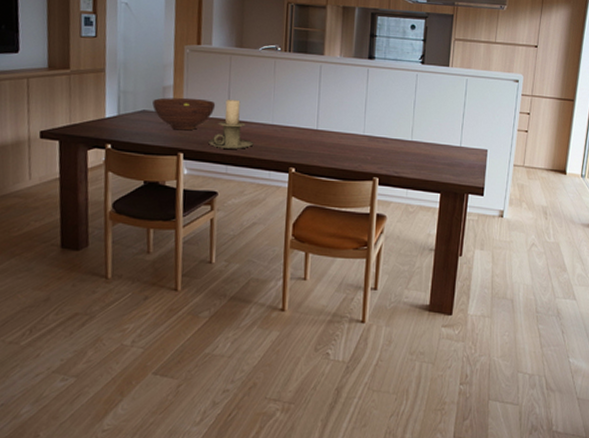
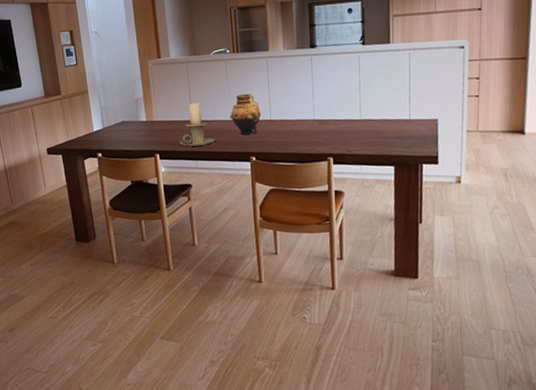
fruit bowl: present [152,97,216,131] -> none [129,105,180,135]
vase: none [272,97,308,143] -> present [229,93,261,135]

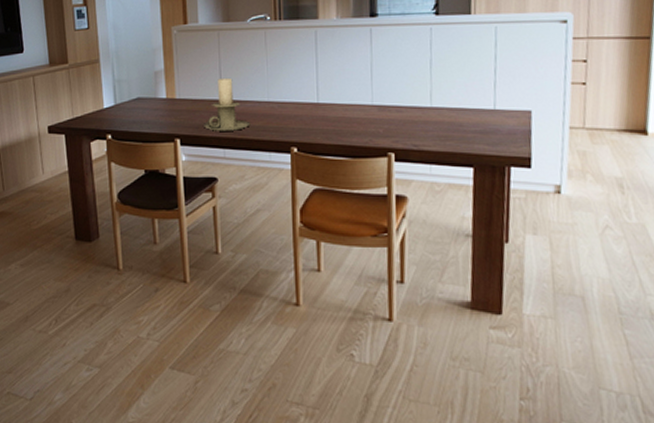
vase: present [229,93,261,135] -> none [267,69,306,120]

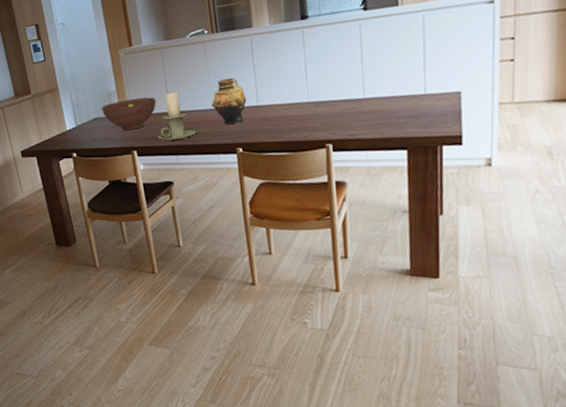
fruit bowl: none [146,80,208,115] -> present [102,97,157,131]
vase: none [267,69,306,120] -> present [211,77,247,124]

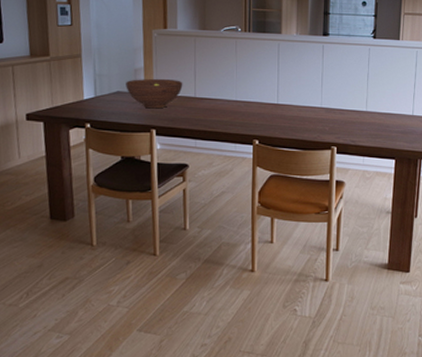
candle holder: present [156,91,198,141] -> none [178,78,220,124]
vase: present [211,77,247,124] -> none [235,74,268,116]

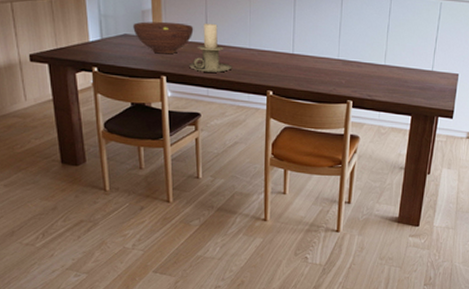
candle holder: none [178,78,220,124] -> present [189,23,233,73]

